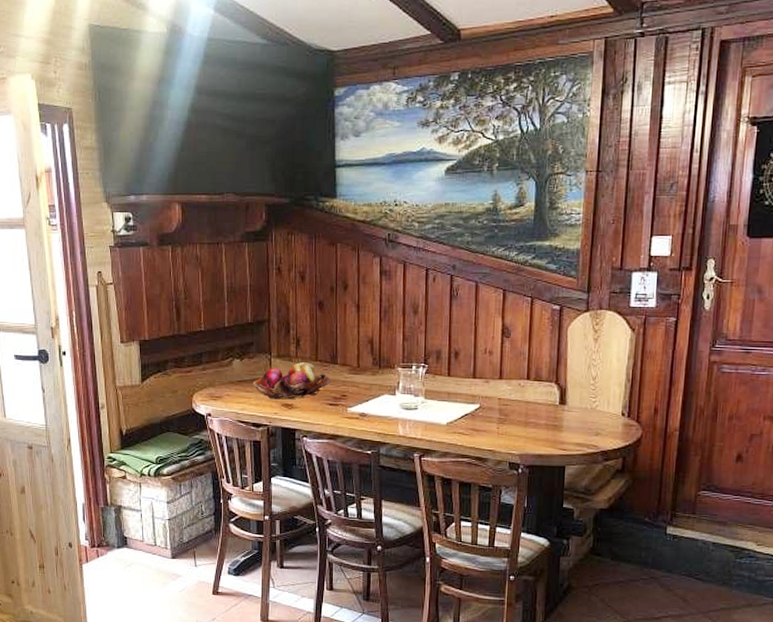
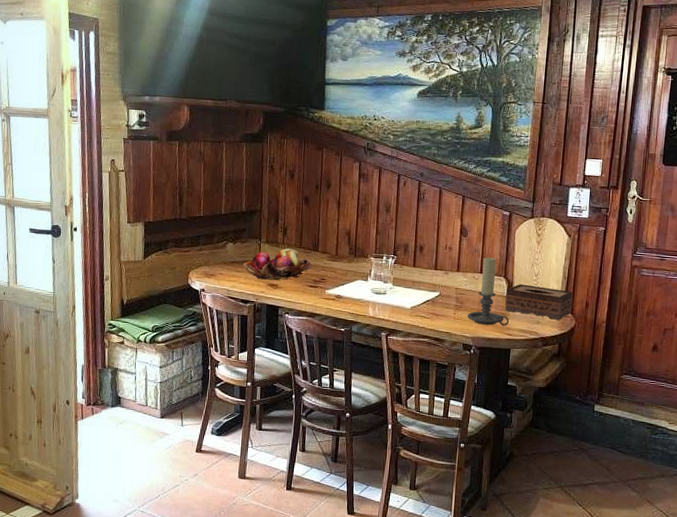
candle holder: none [513,360,563,440] -> present [467,257,509,326]
tissue box: none [557,390,639,430] -> present [504,284,573,320]

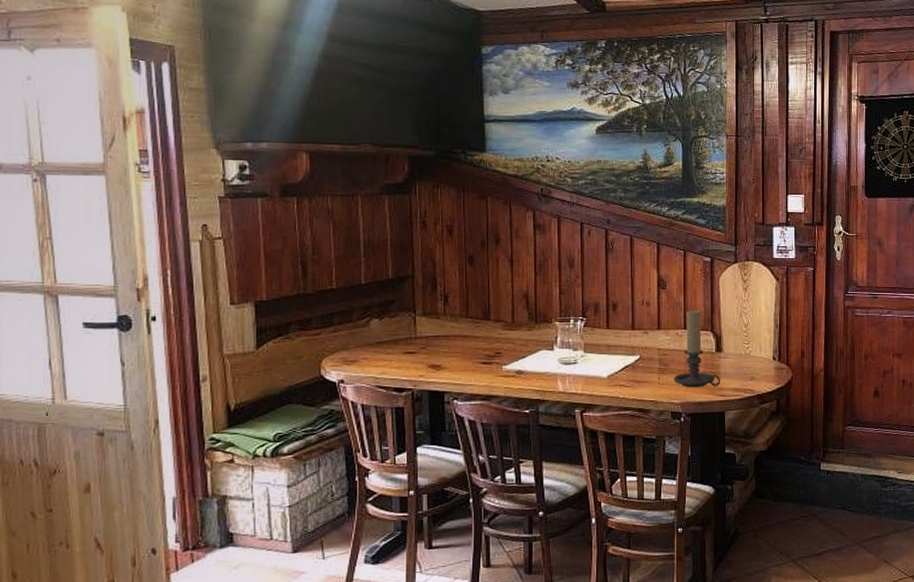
fruit basket: present [243,248,313,280] -> none [394,320,484,361]
tissue box: present [504,284,573,320] -> none [714,337,788,374]

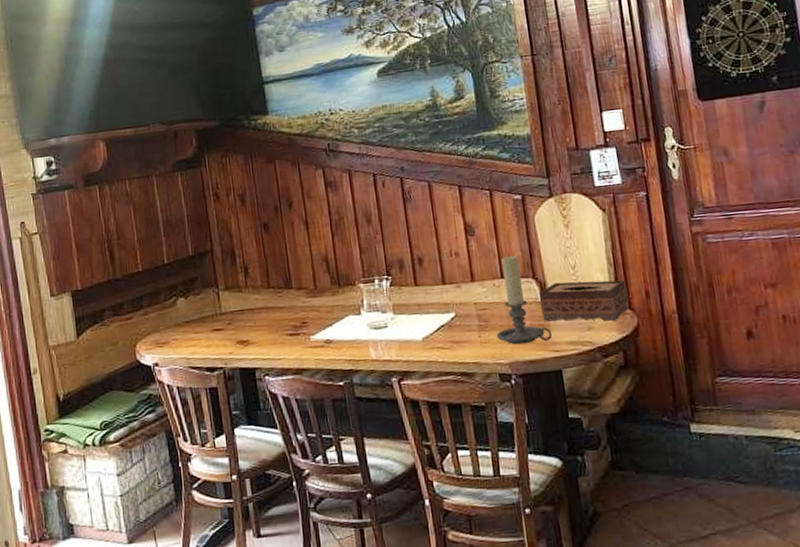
tissue box: none [714,337,788,374] -> present [539,280,629,322]

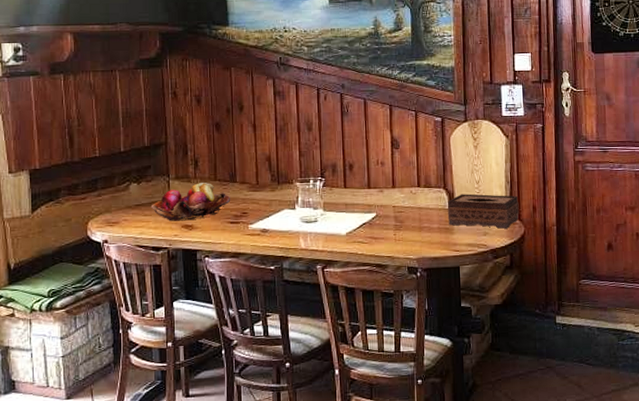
fruit basket: none [201,291,288,338] -> present [150,183,231,221]
candle holder: present [496,255,553,345] -> none [408,168,455,244]

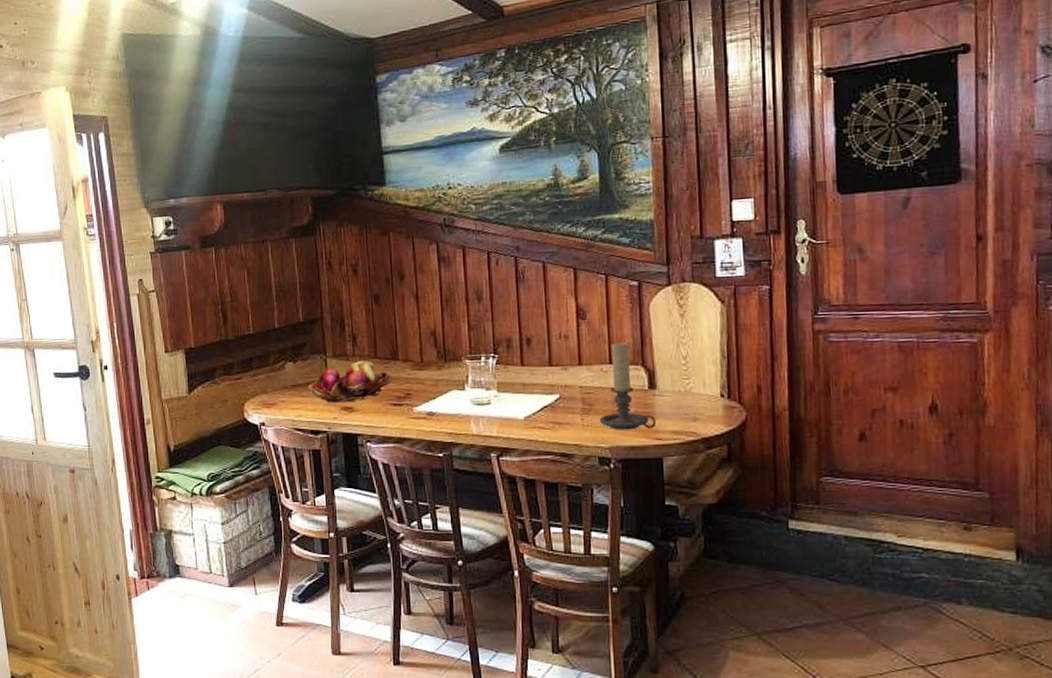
candle holder: none [408,168,455,244] -> present [599,341,657,430]
tissue box: present [447,193,520,229] -> none [646,371,740,414]

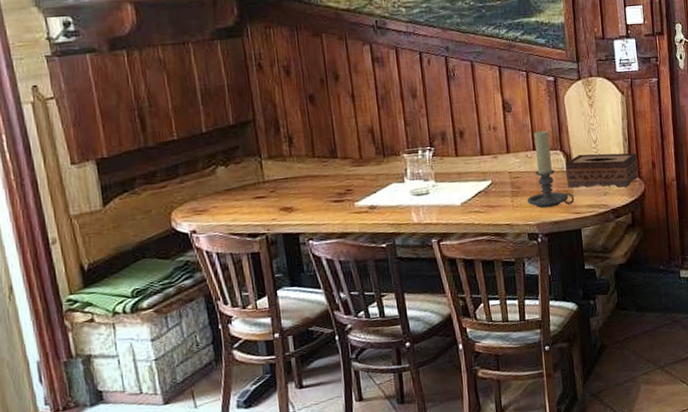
fruit basket: present [307,361,393,403] -> none [242,160,333,205]
tissue box: none [646,371,740,414] -> present [565,152,639,188]

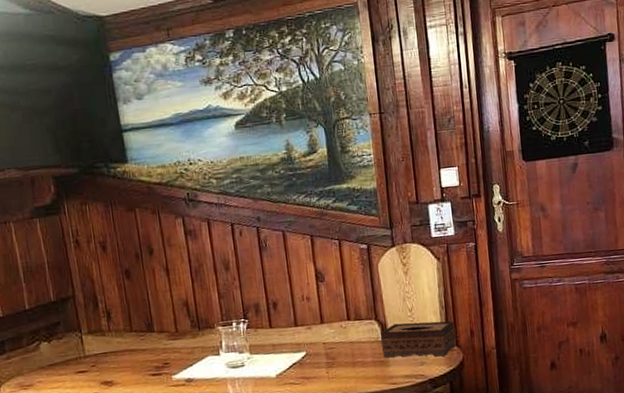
candle holder: present [527,130,575,208] -> none [342,299,391,379]

